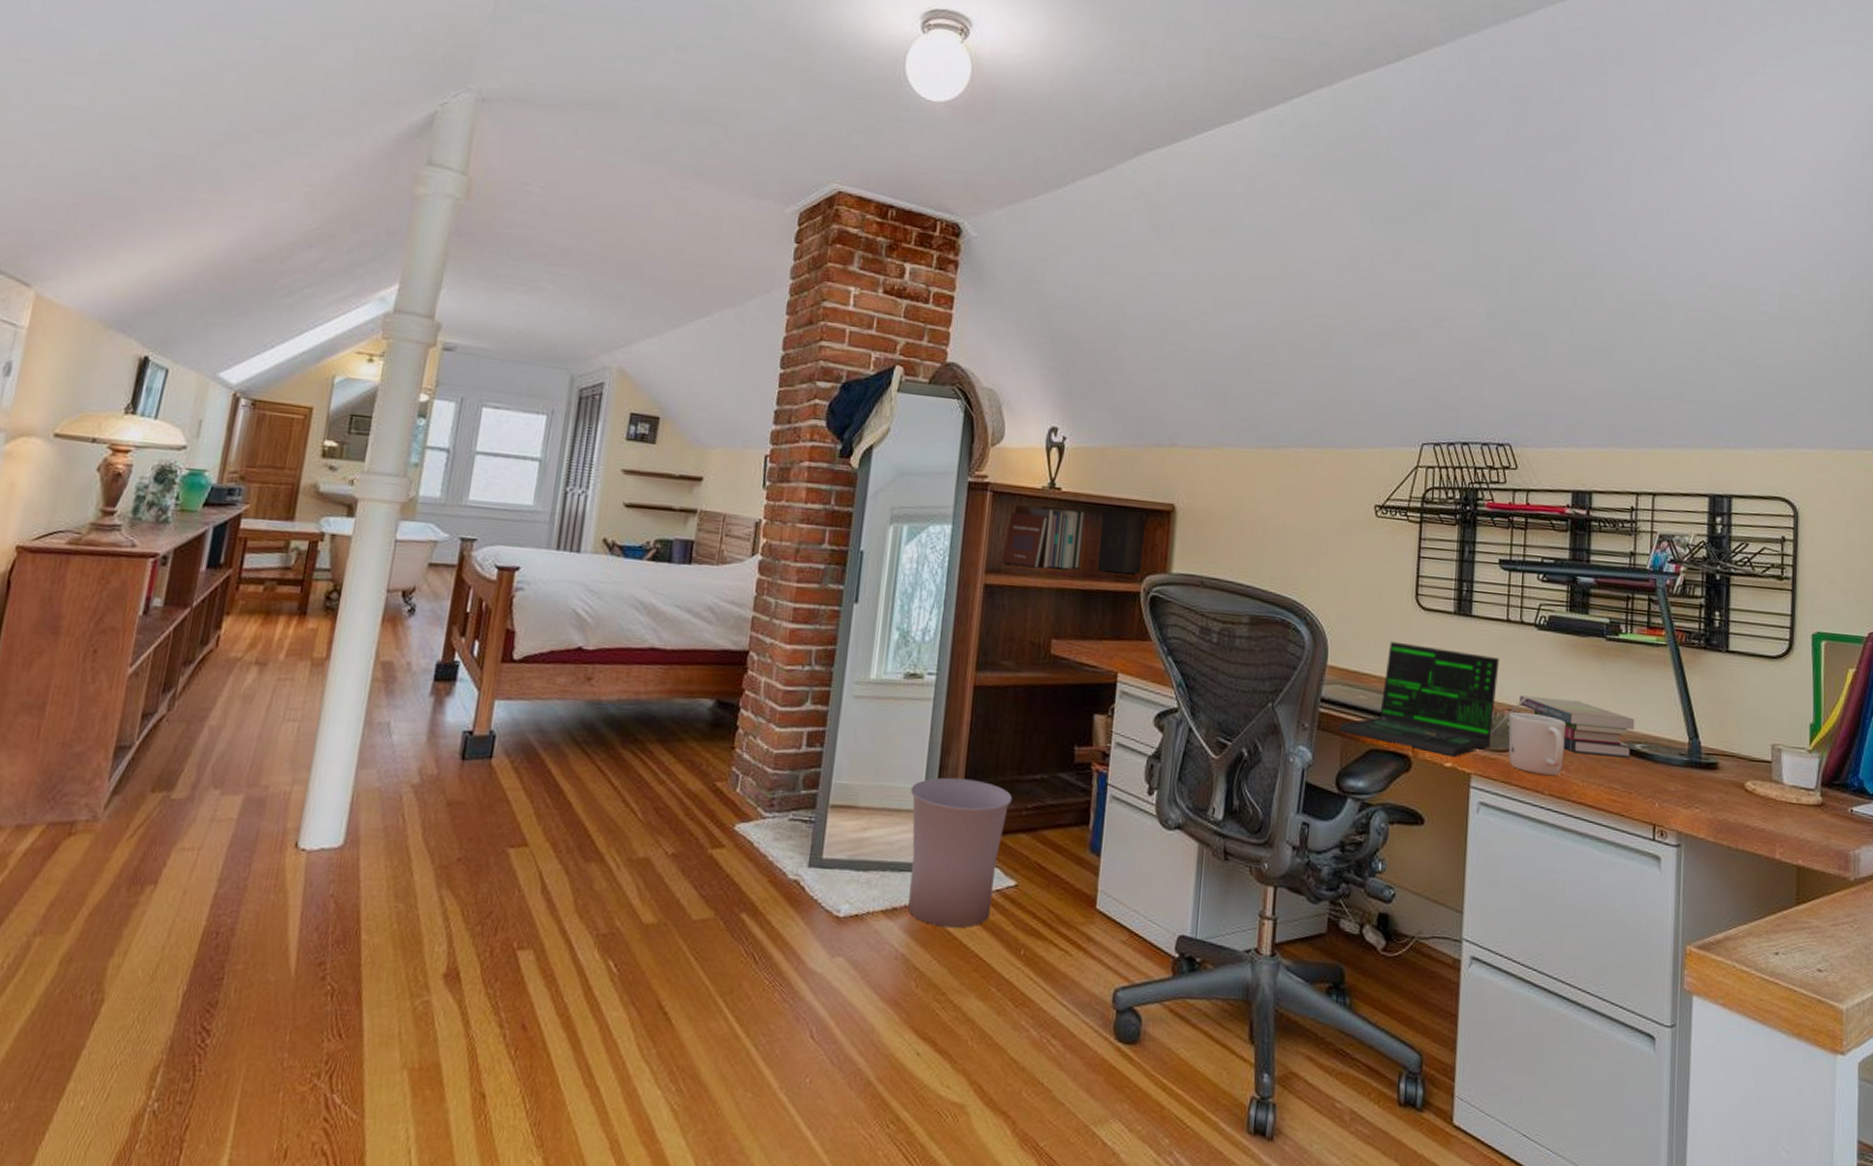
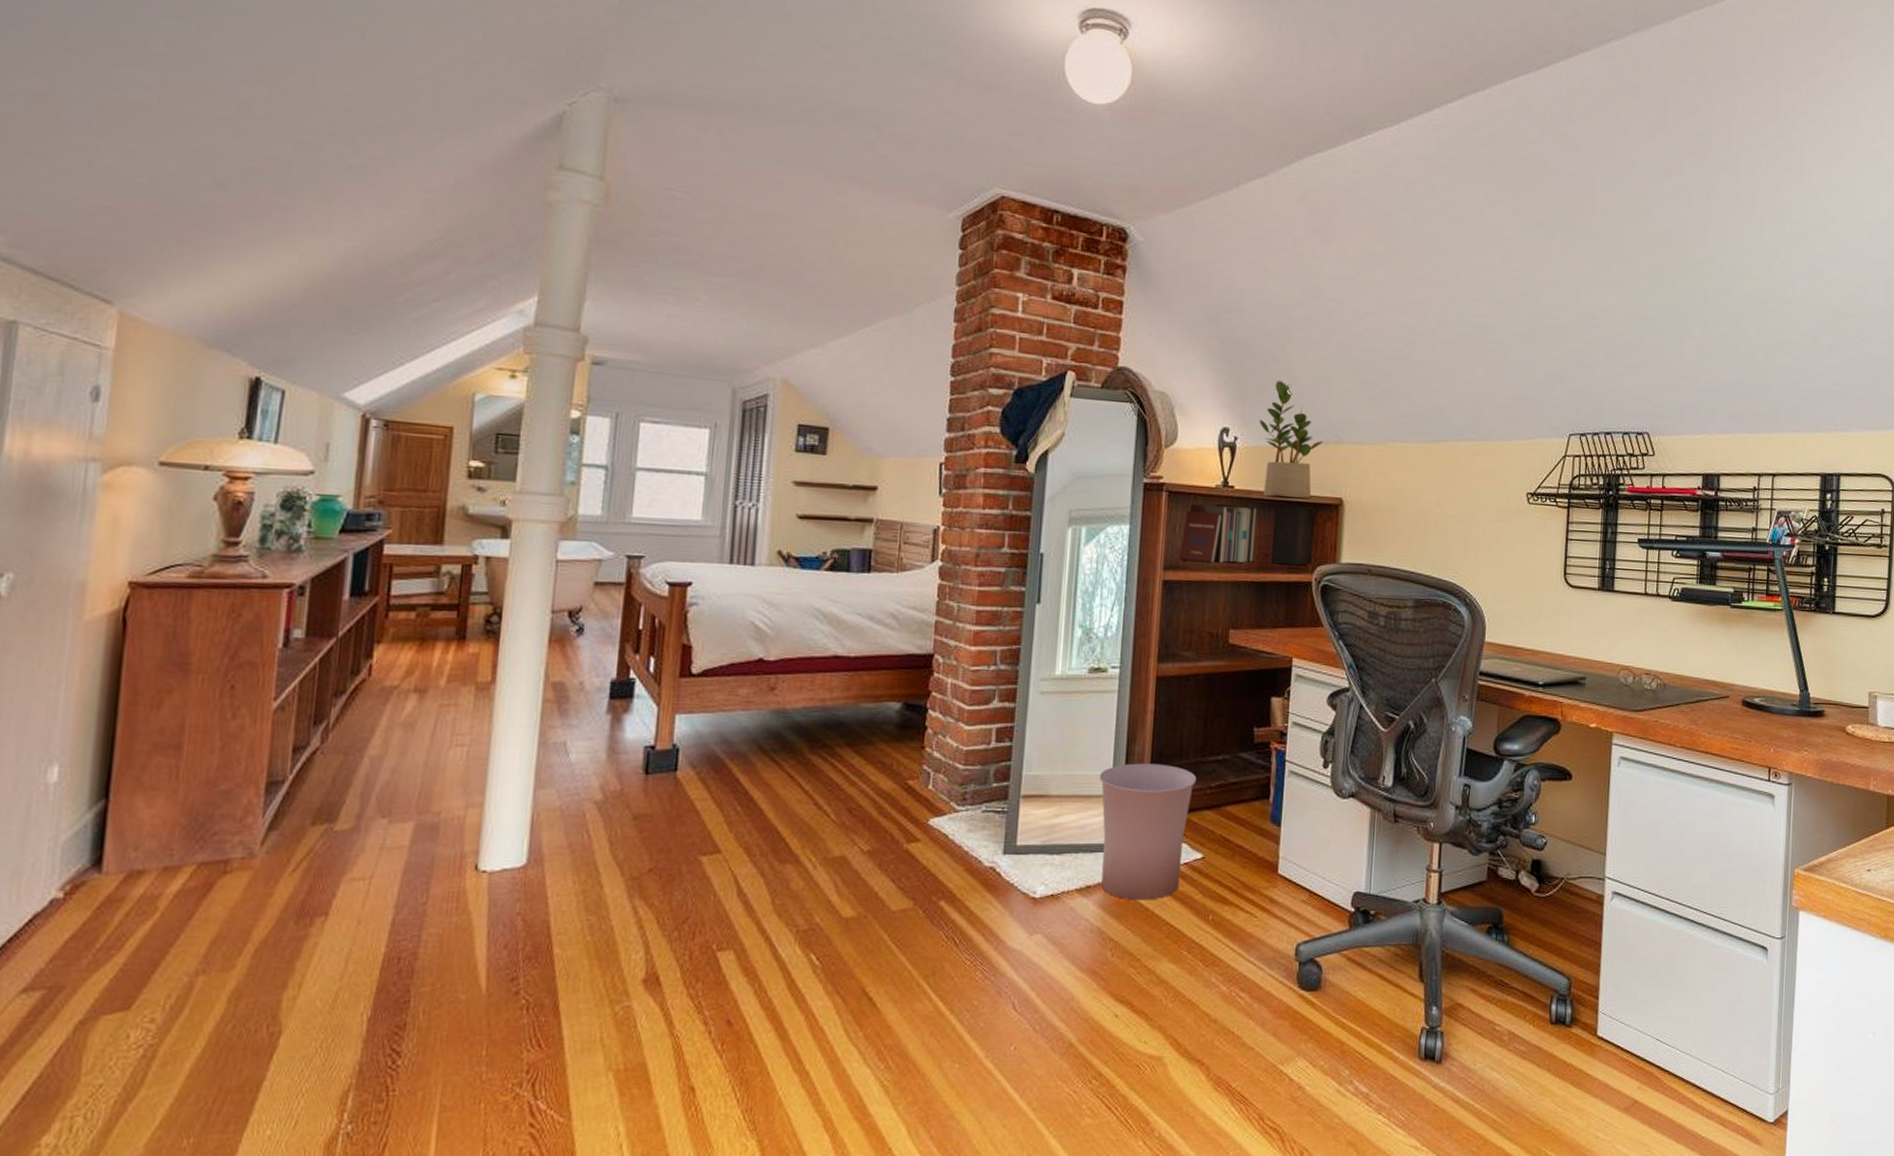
potted plant: none [1089,380,1156,505] -> present [1259,381,1323,500]
laptop: present [1339,641,1528,757] -> none [1496,617,1663,719]
mug: present [1508,711,1567,776] -> none [1645,675,1696,730]
books: present [1520,695,1635,758] -> none [1655,660,1755,711]

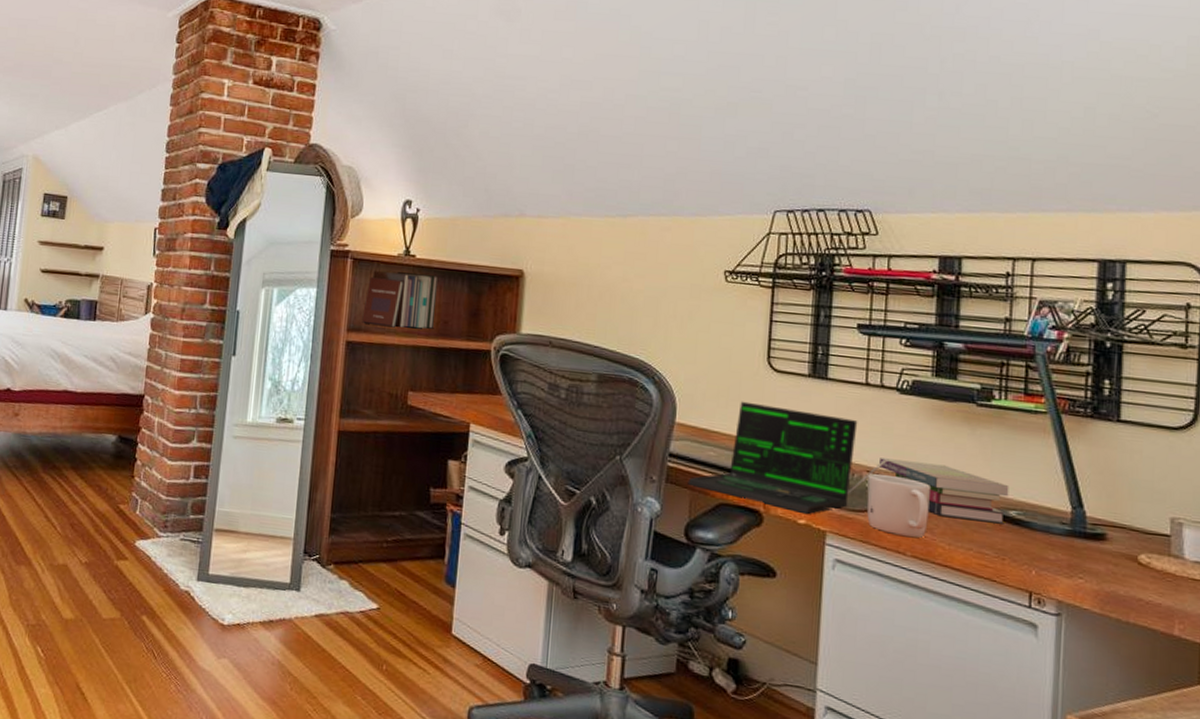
waste bin: present [1099,763,1197,900] -> none [282,510,374,643]
potted plant: present [1259,381,1323,500] -> none [441,156,505,270]
decorative box: present [1271,506,1316,566] -> none [451,275,496,334]
laptop: none [1496,617,1663,719] -> present [687,401,889,515]
mug: none [1645,675,1696,730] -> present [866,473,932,538]
books: none [1655,660,1755,711] -> present [879,458,1009,524]

